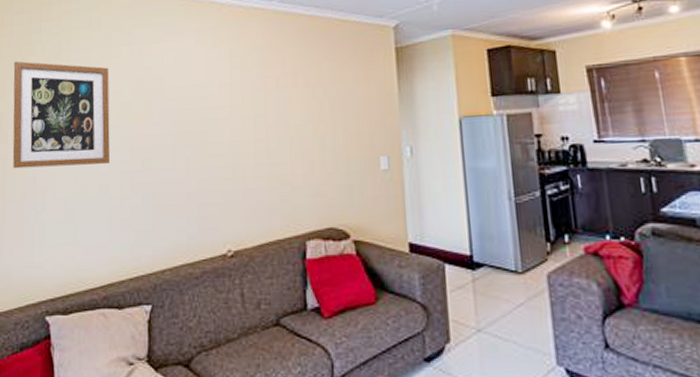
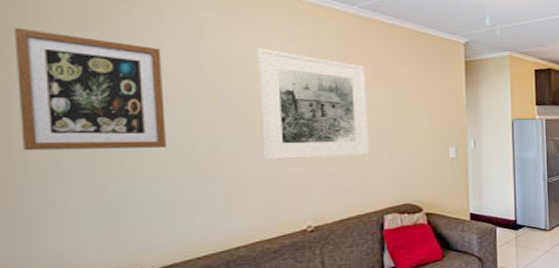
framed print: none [184,57,290,176] -> present [256,47,370,161]

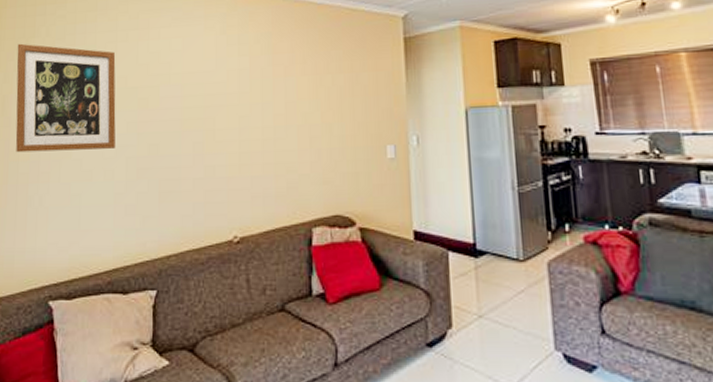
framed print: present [256,47,370,161] -> none [192,43,298,162]

